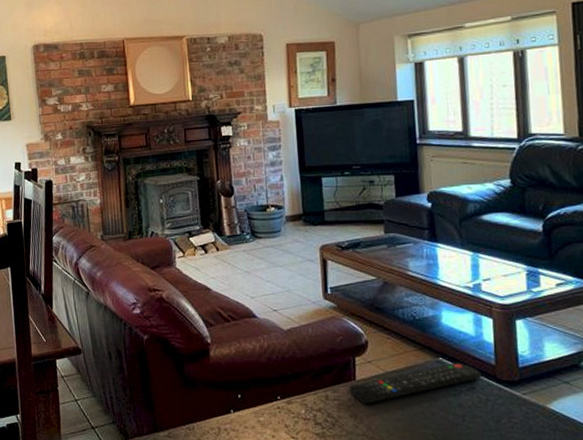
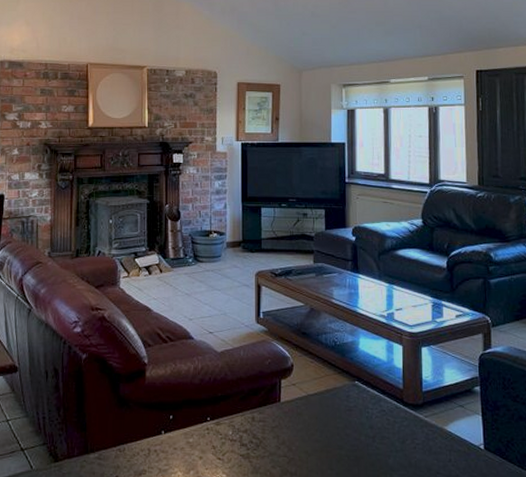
remote control: present [348,362,482,404] -> none [274,386,391,426]

